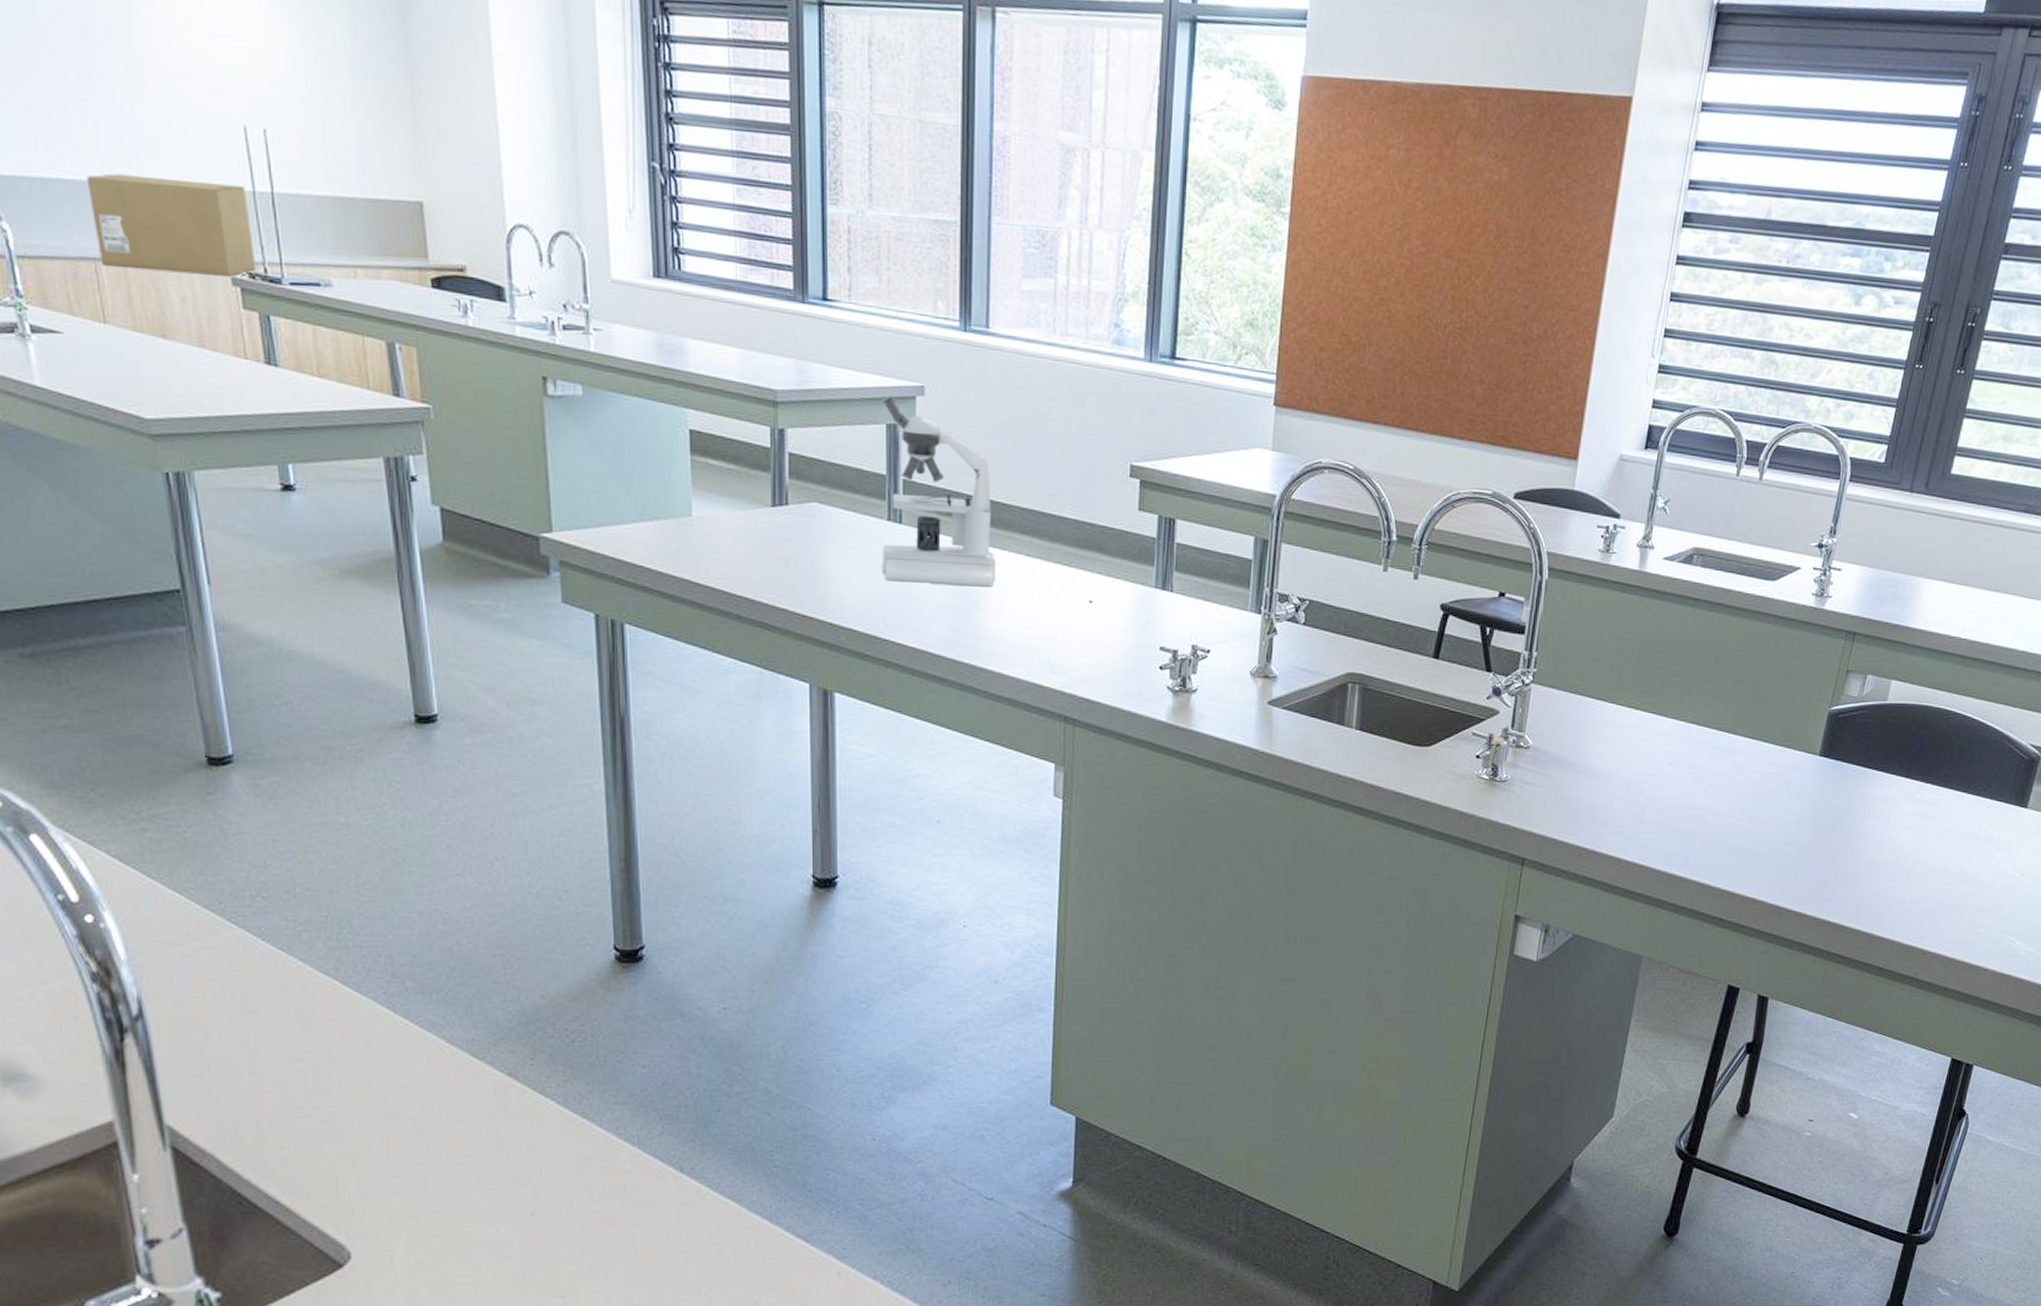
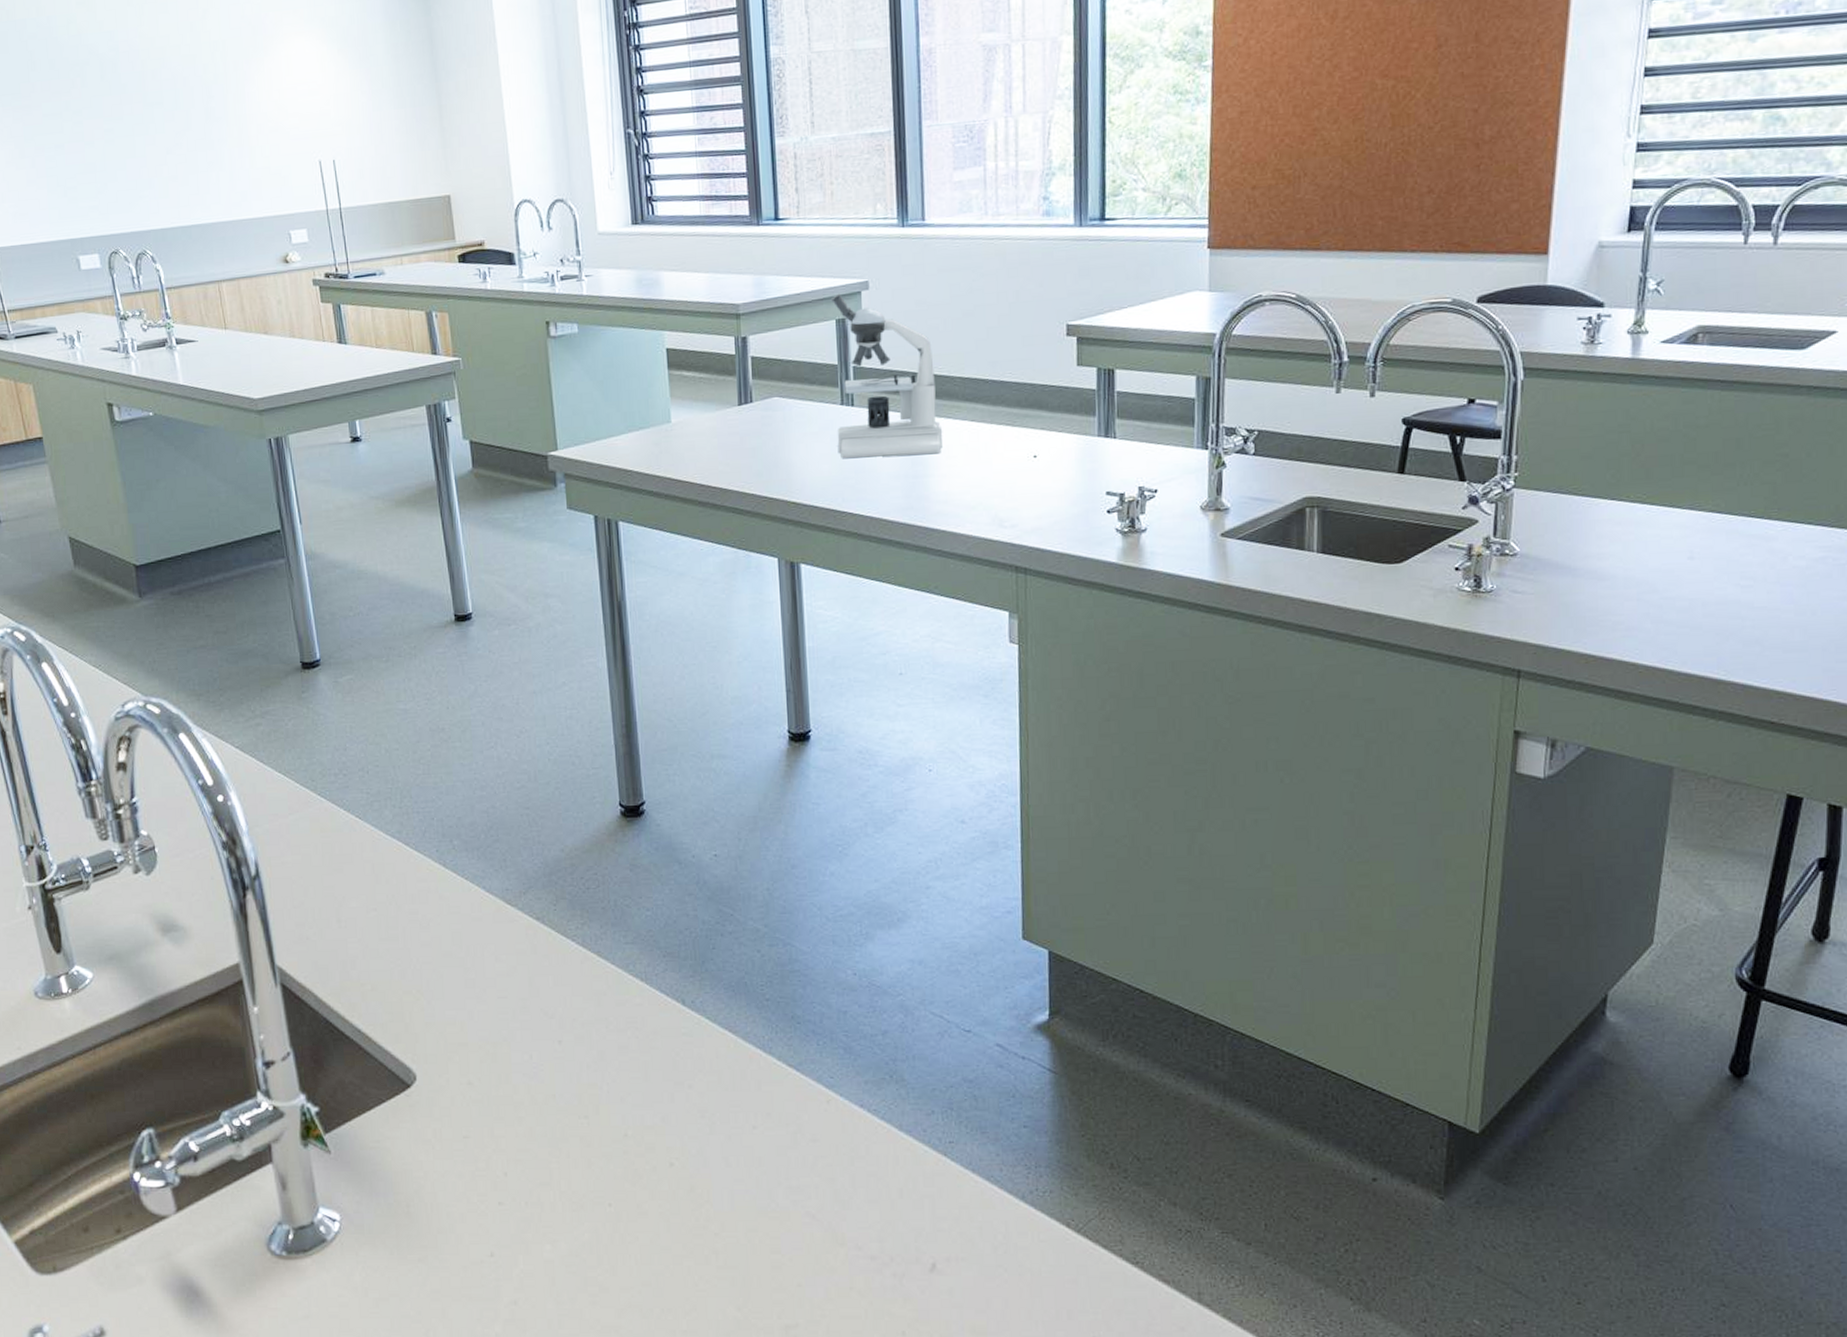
box: present [86,173,257,278] -> none [212,207,330,286]

